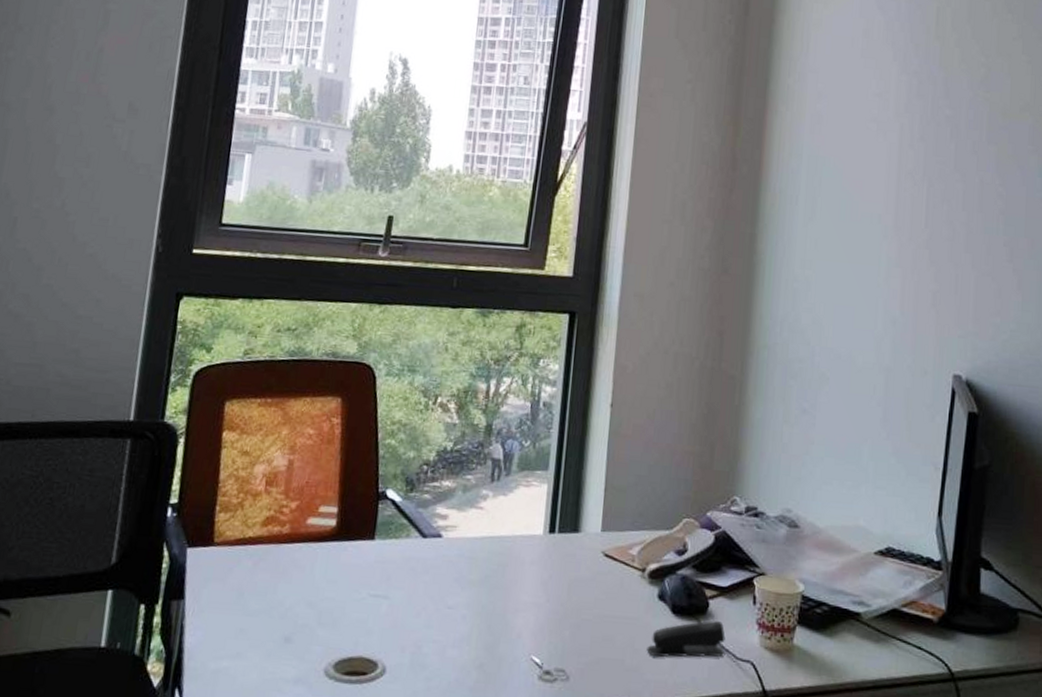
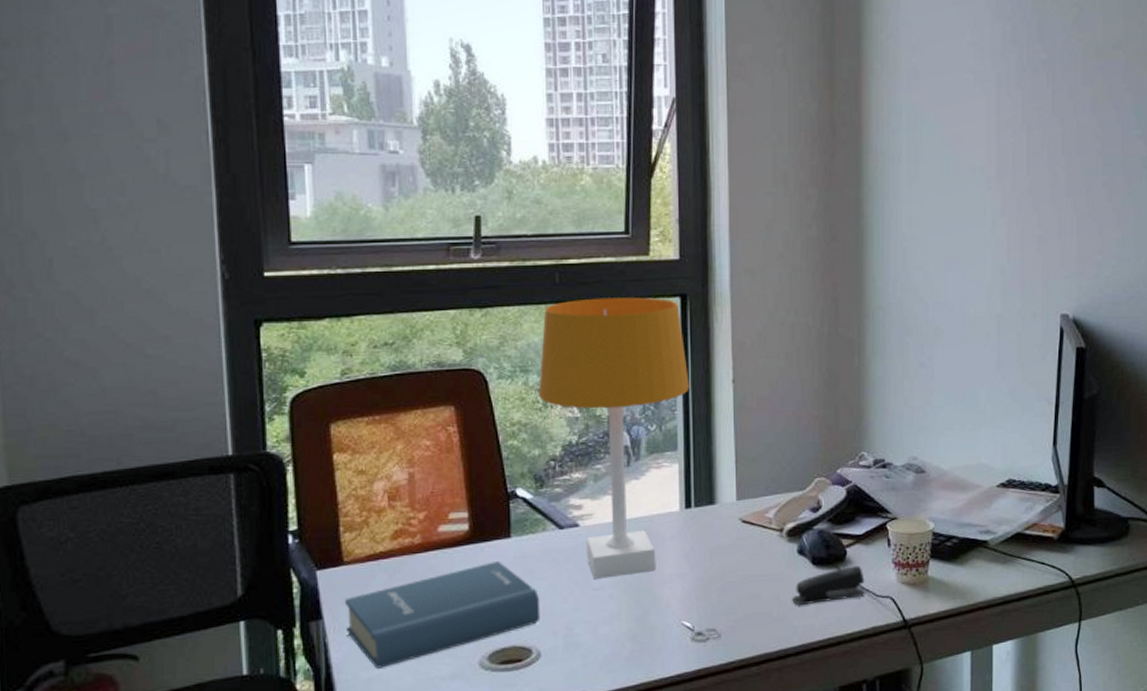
hardback book: none [204,563,394,661] -> present [344,561,541,669]
desk lamp: none [422,306,568,597] -> present [539,297,689,579]

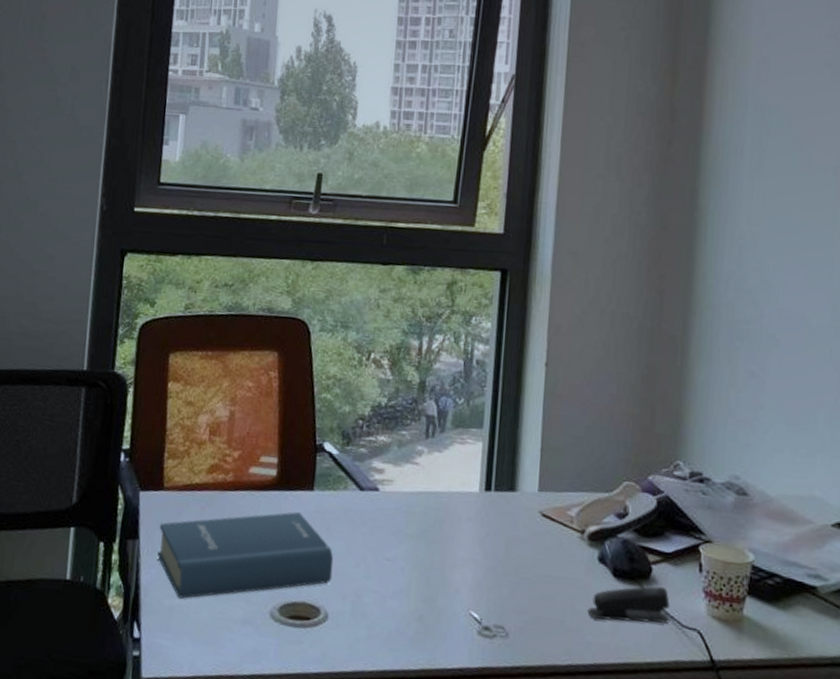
desk lamp: present [539,297,689,579] -> none [355,263,502,552]

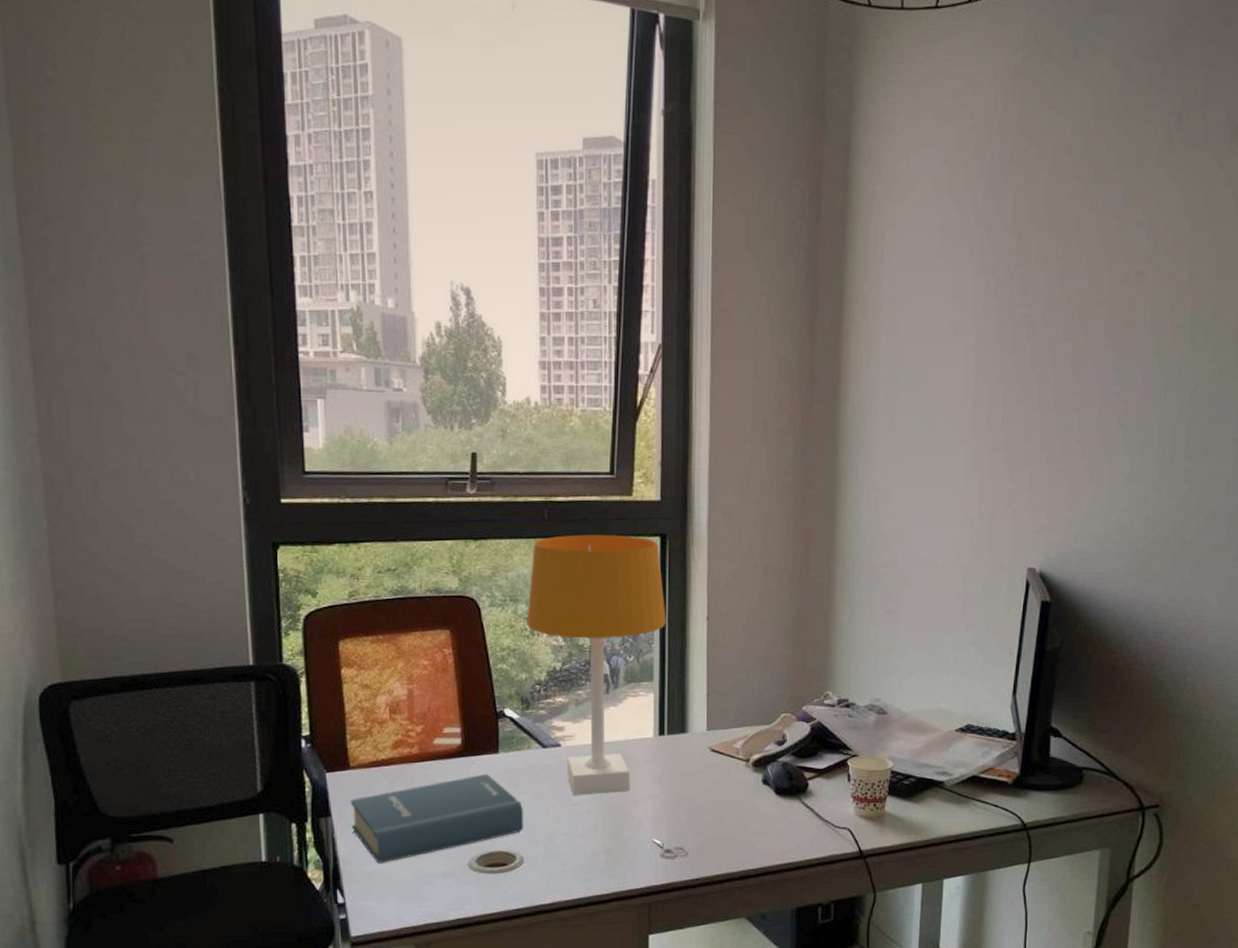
desk lamp: none [355,263,502,552] -> present [527,534,666,795]
stapler: present [587,586,670,624] -> none [755,798,825,830]

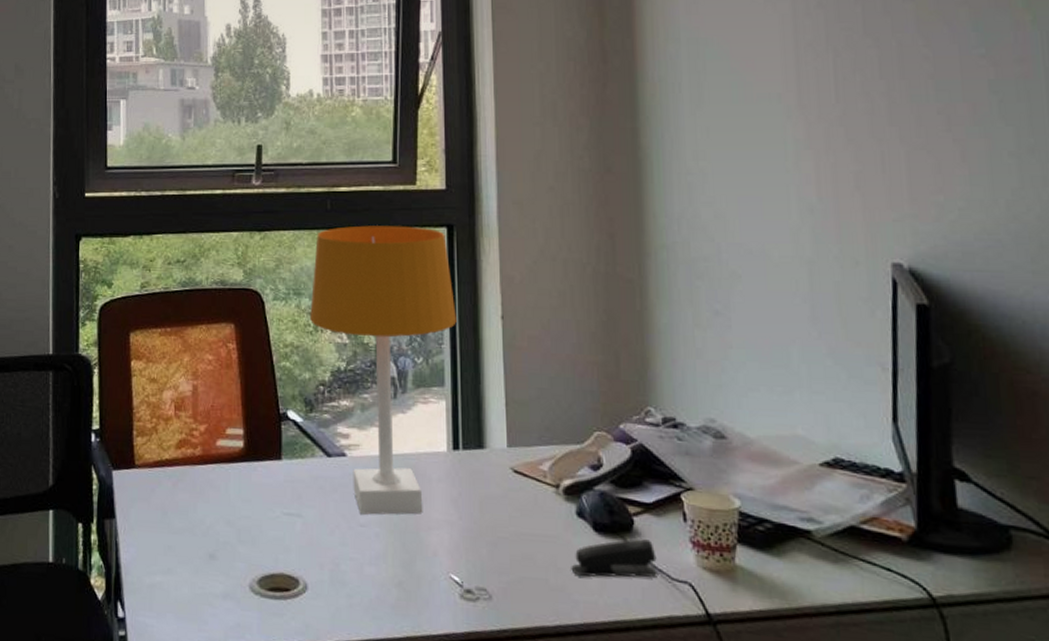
hardback book: present [350,774,524,863] -> none [134,482,308,576]
stapler: none [755,798,825,830] -> present [571,539,659,578]

